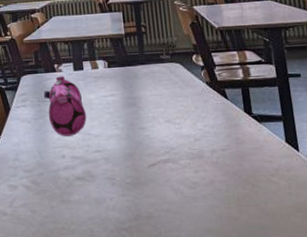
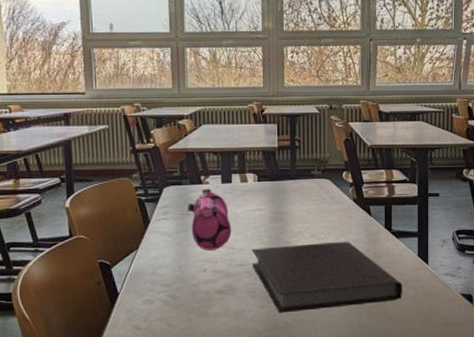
notebook: none [107,127,274,203] -> present [252,242,402,313]

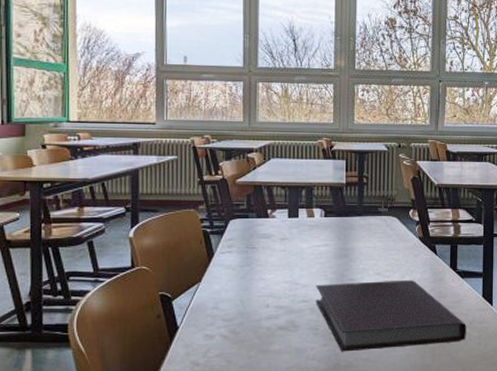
pencil case: present [188,188,232,250] -> none [253,222,297,285]

